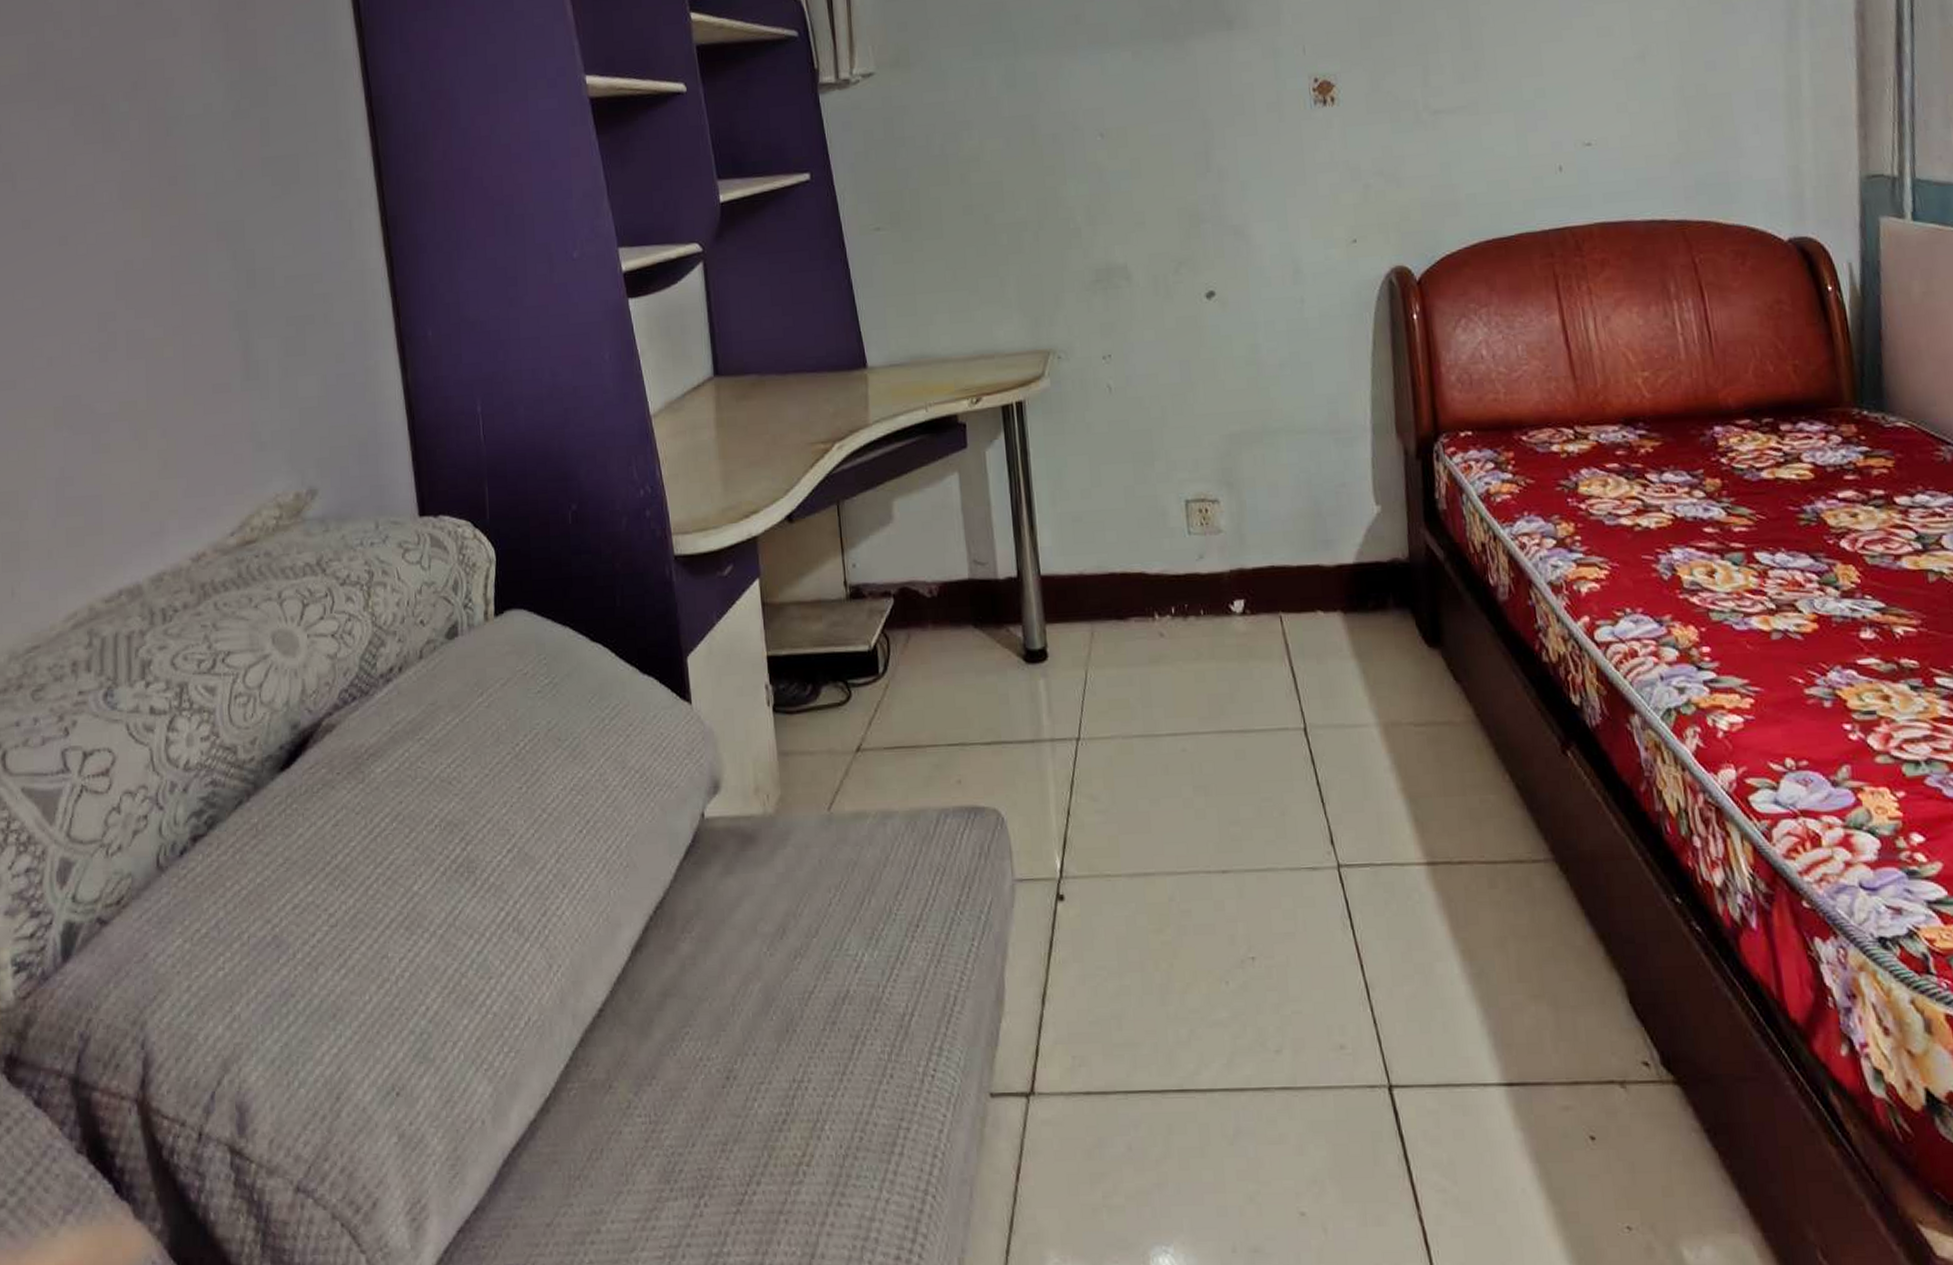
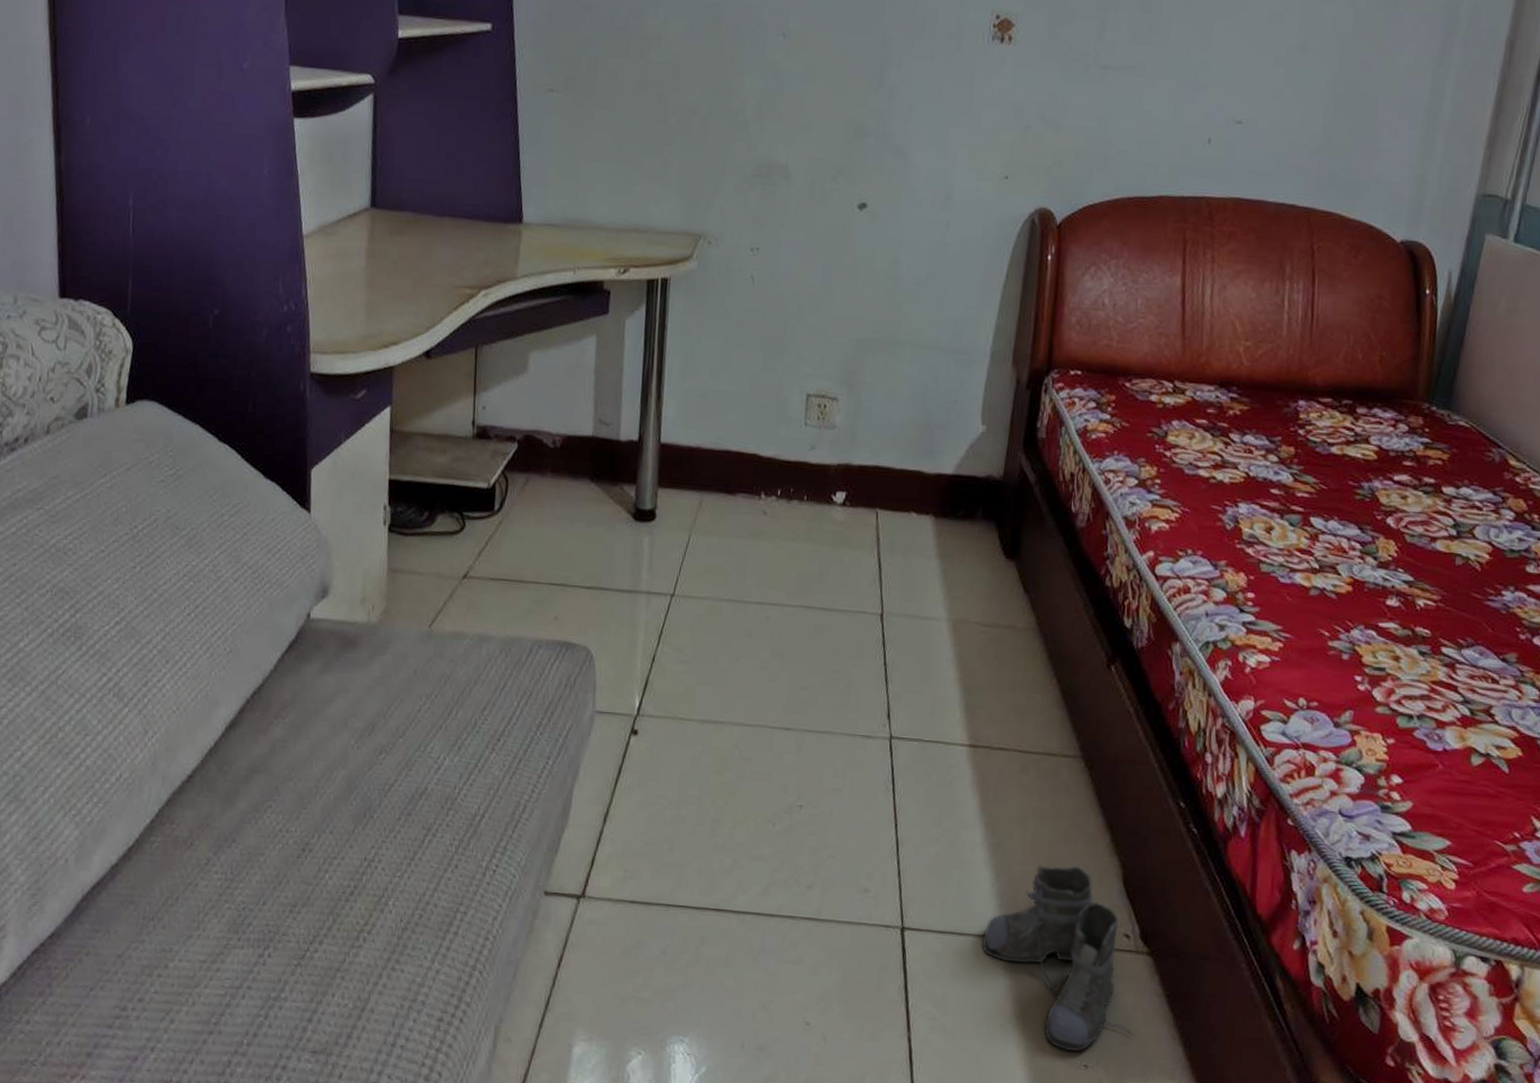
boots: none [1482,987,1677,1213] -> present [982,865,1134,1051]

